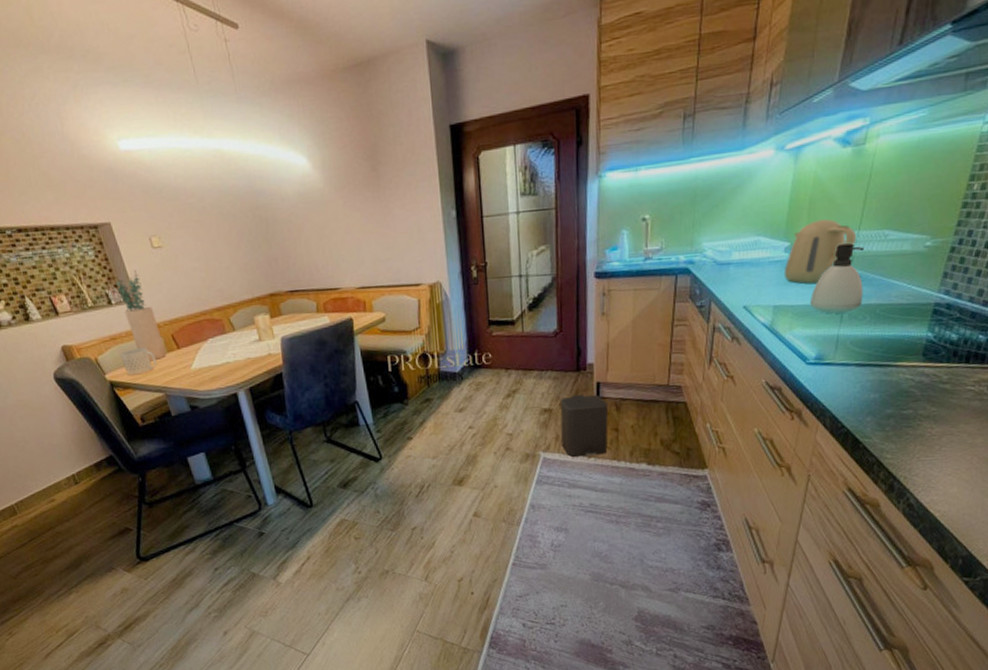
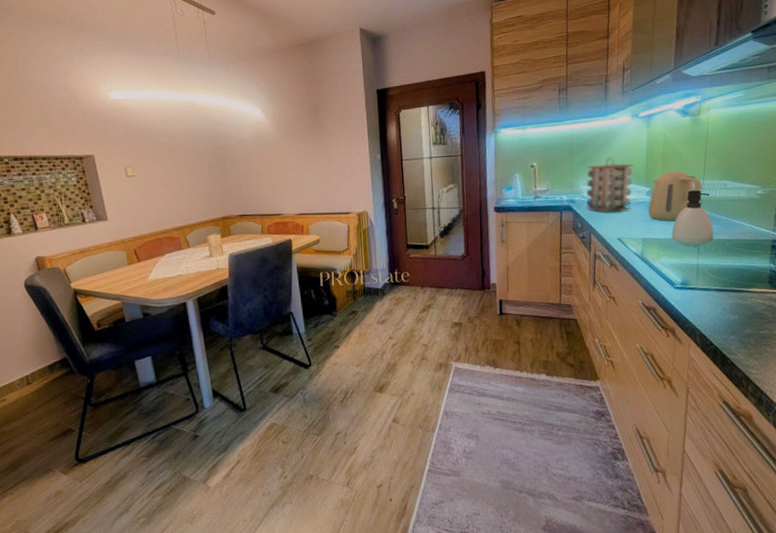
vase: present [115,270,167,362] -> none [92,194,128,272]
mug: present [119,347,157,377] -> none [86,259,118,286]
pedal bin: present [560,393,609,457] -> none [468,310,511,367]
spice rack: none [707,204,772,276] -> present [586,157,634,213]

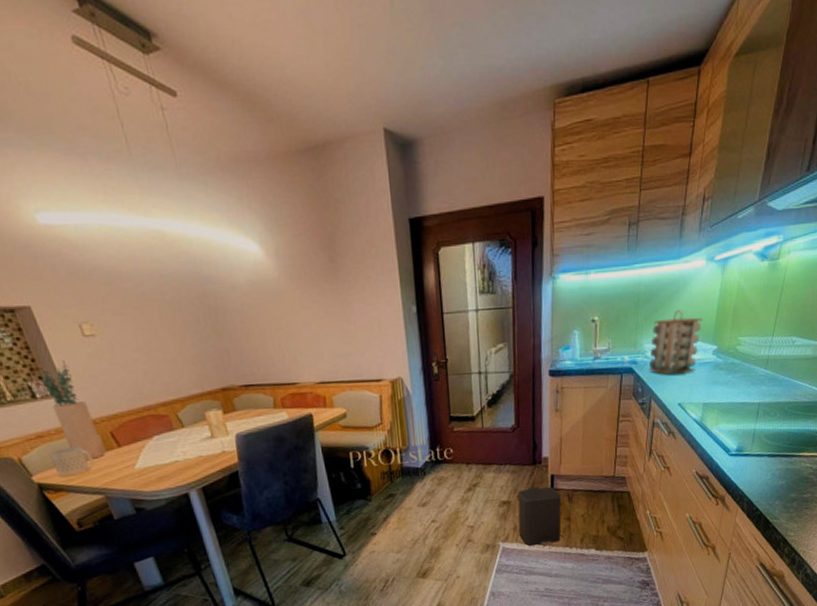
mug: none [86,259,118,286] -> present [48,445,95,478]
vase: none [92,194,128,272] -> present [39,360,106,461]
pedal bin: none [468,310,511,367] -> present [517,486,562,546]
kettle: present [648,171,703,222] -> none [713,326,771,384]
soap dispenser: present [671,189,714,247] -> none [732,347,777,411]

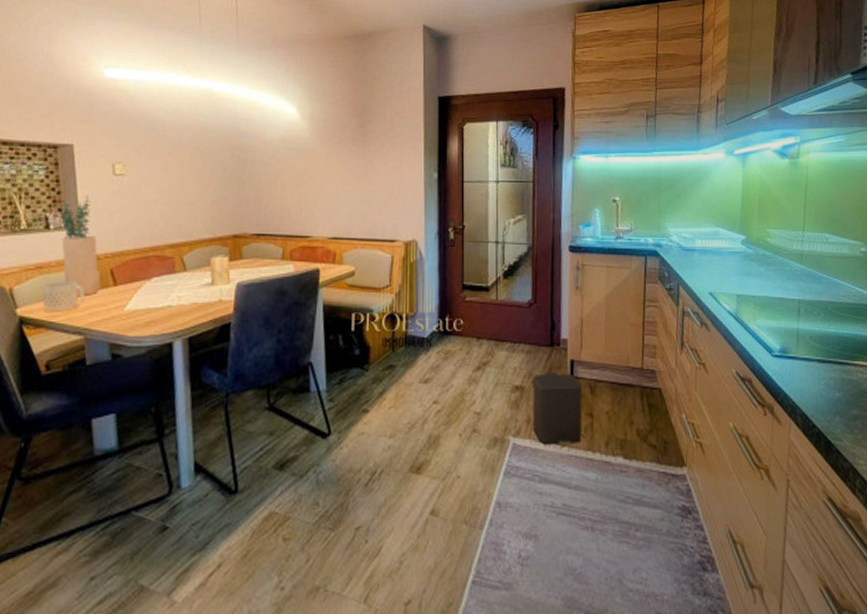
spice rack: present [648,309,703,376] -> none [674,197,728,262]

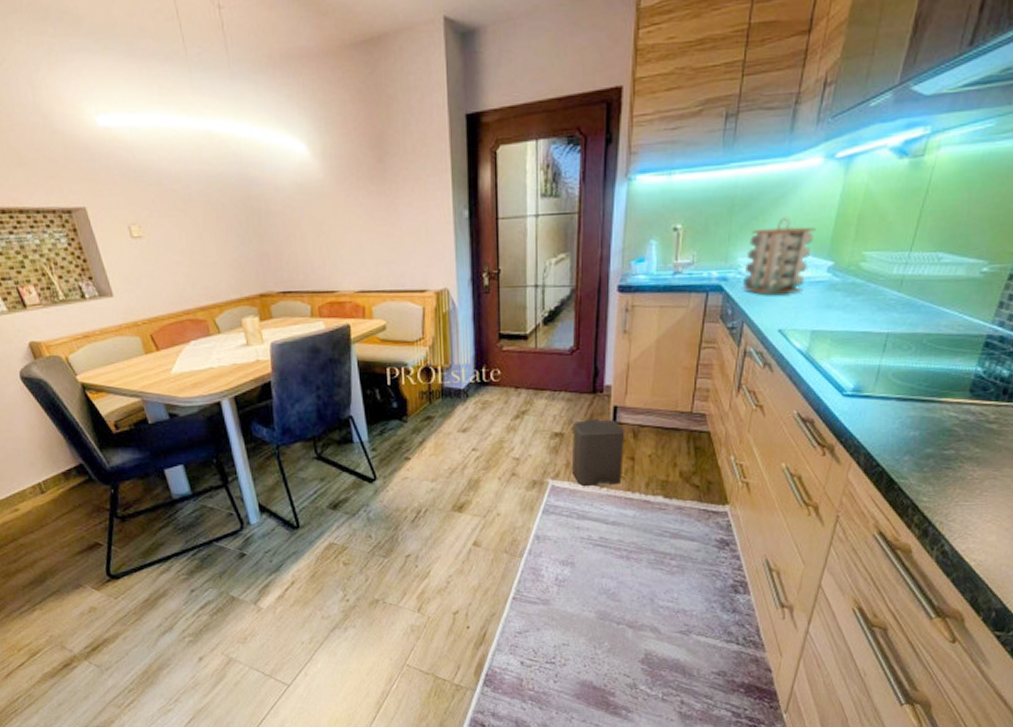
mug: present [41,280,86,314] -> none [93,347,134,379]
vase: present [61,195,100,297] -> none [90,261,145,363]
spice rack: none [674,197,728,262] -> present [741,217,816,296]

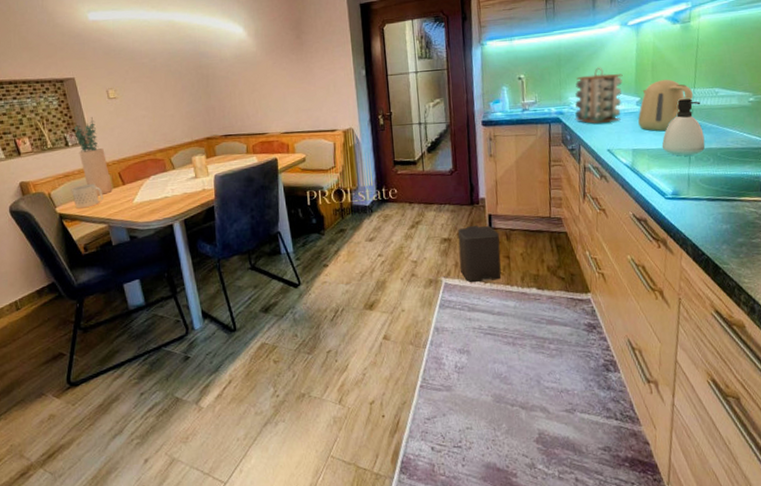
vase: none [90,261,145,363] -> present [74,117,113,196]
mug: none [93,347,134,379] -> present [71,183,103,210]
kettle: none [826,238,908,309] -> present [638,79,694,132]
soap dispenser: none [851,264,915,342] -> present [661,98,706,156]

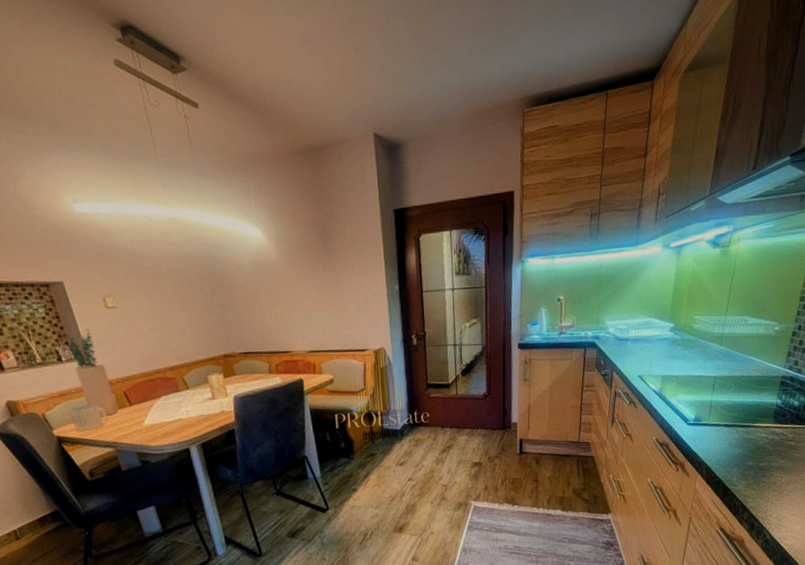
pedal bin: present [457,225,501,282] -> none [488,449,530,505]
spice rack: present [575,67,623,125] -> none [610,291,660,350]
kettle: present [638,79,694,132] -> none [670,306,725,359]
soap dispenser: present [661,98,706,156] -> none [689,325,730,383]

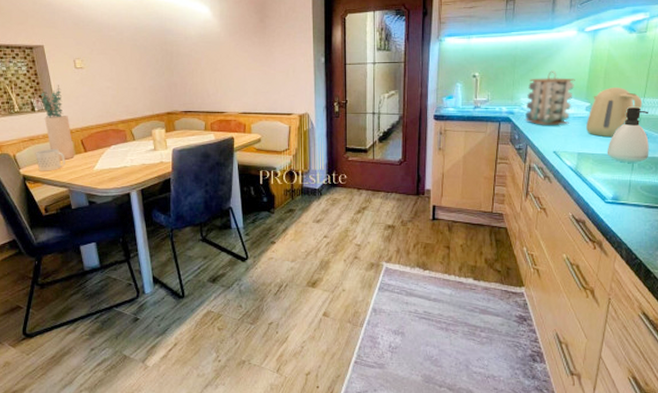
spice rack: none [610,291,660,350] -> present [524,70,575,126]
kettle: none [670,306,725,359] -> present [586,87,643,138]
soap dispenser: none [689,325,730,383] -> present [606,106,649,163]

